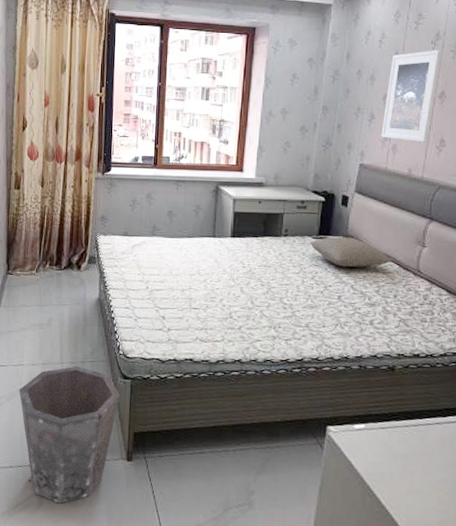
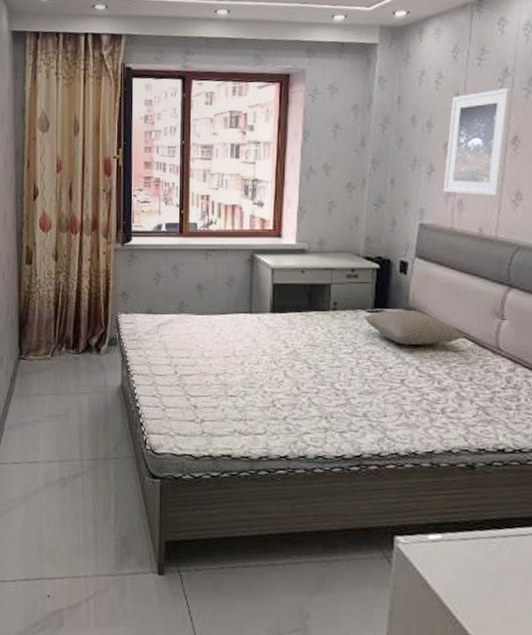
waste bin: present [19,366,120,504] -> none [34,463,148,624]

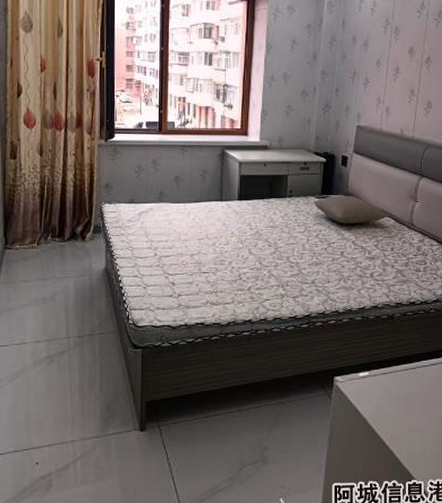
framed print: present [443,87,513,196] -> none [375,17,427,104]

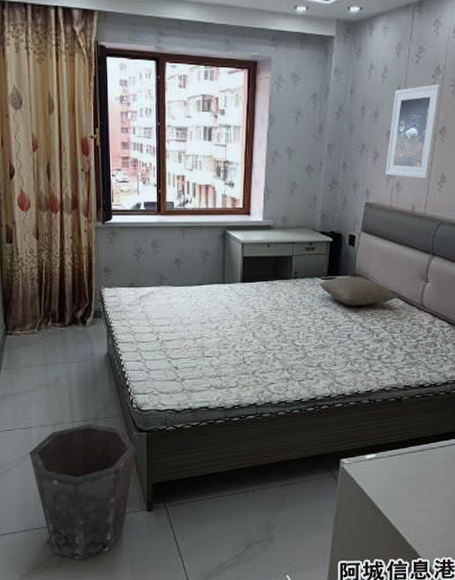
waste bin: none [22,339,131,483] -> present [29,423,136,560]
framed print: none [375,17,427,104] -> present [385,83,443,178]

